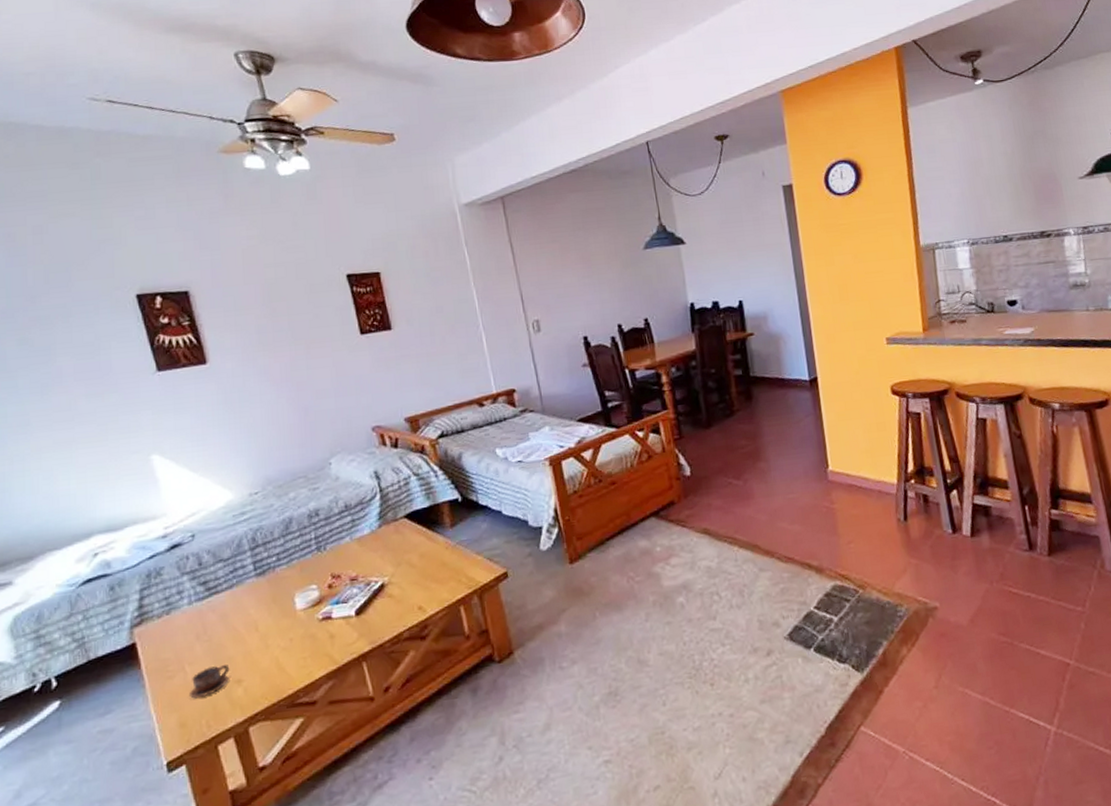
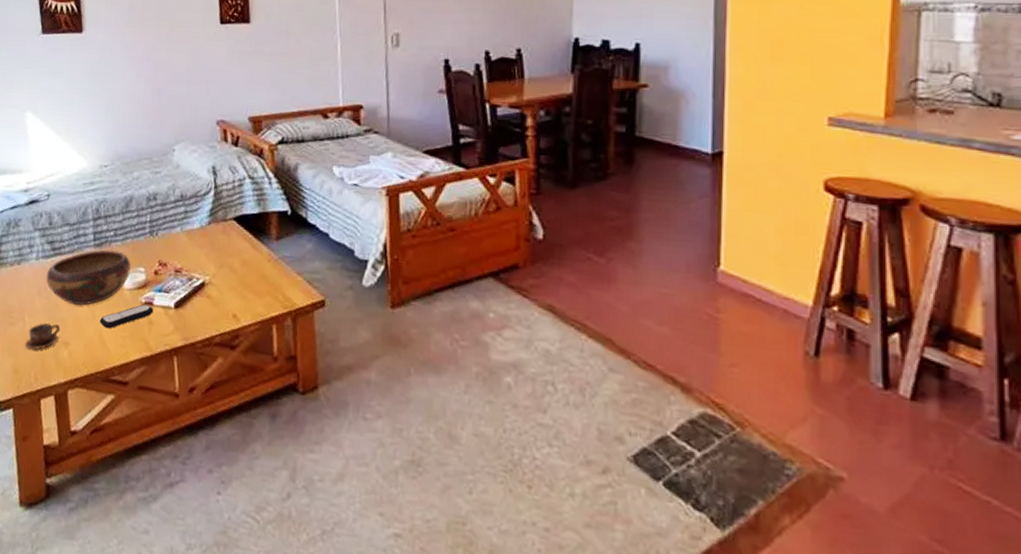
decorative bowl: none [204,574,302,640] -> present [46,249,132,305]
remote control: none [274,619,333,655] -> present [99,304,154,329]

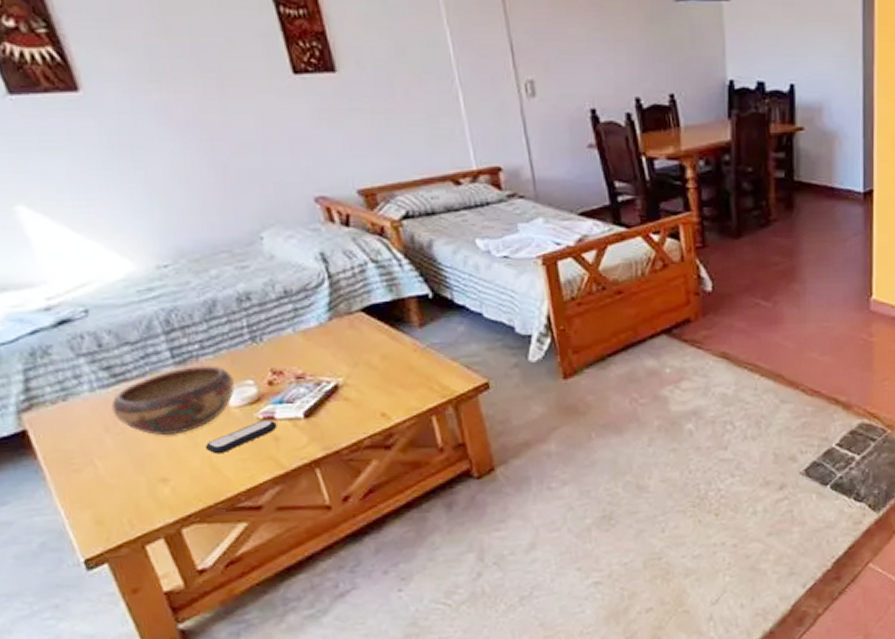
cup: present [24,323,61,350] -> none [102,461,152,496]

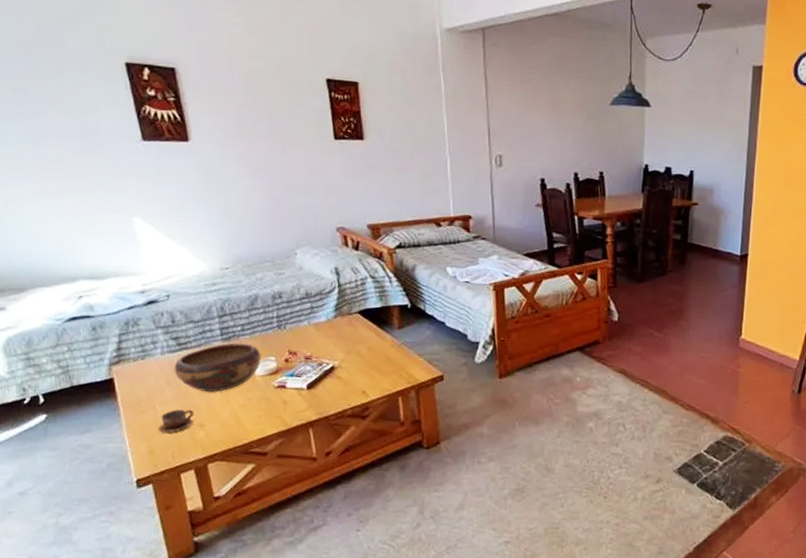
cup: none [102,461,152,496] -> present [157,409,194,433]
remote control: present [204,420,277,454] -> none [233,388,287,410]

